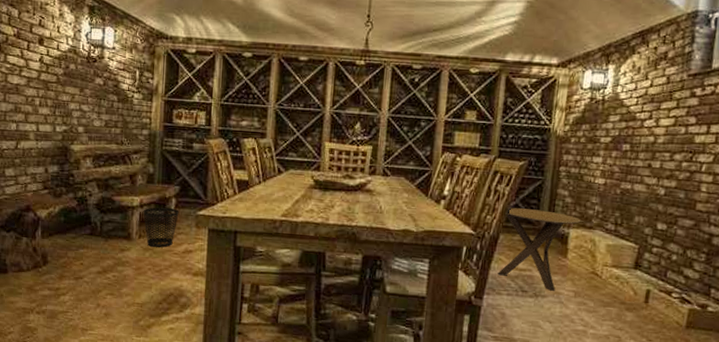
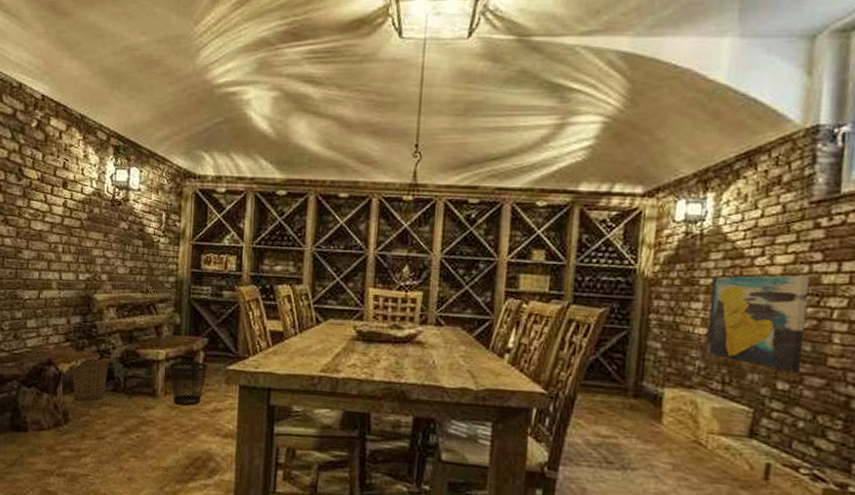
basket: none [50,200,91,245] -> present [71,353,115,402]
side table: present [498,207,581,291] -> none [576,362,678,463]
wall art: none [603,135,685,216] -> present [705,275,809,373]

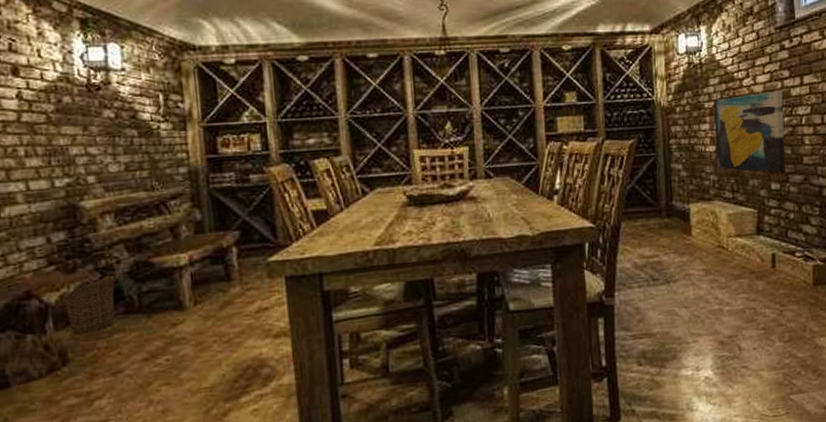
wastebasket: present [169,361,207,406] -> none [195,259,244,314]

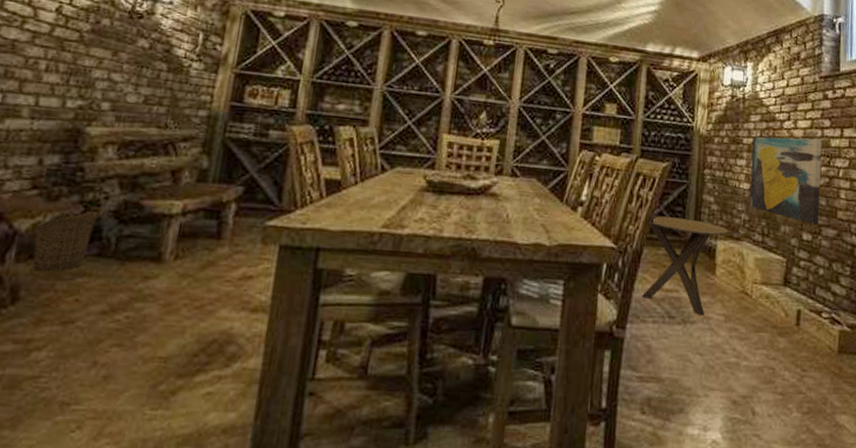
side table: none [623,188,699,274] -> present [642,216,728,315]

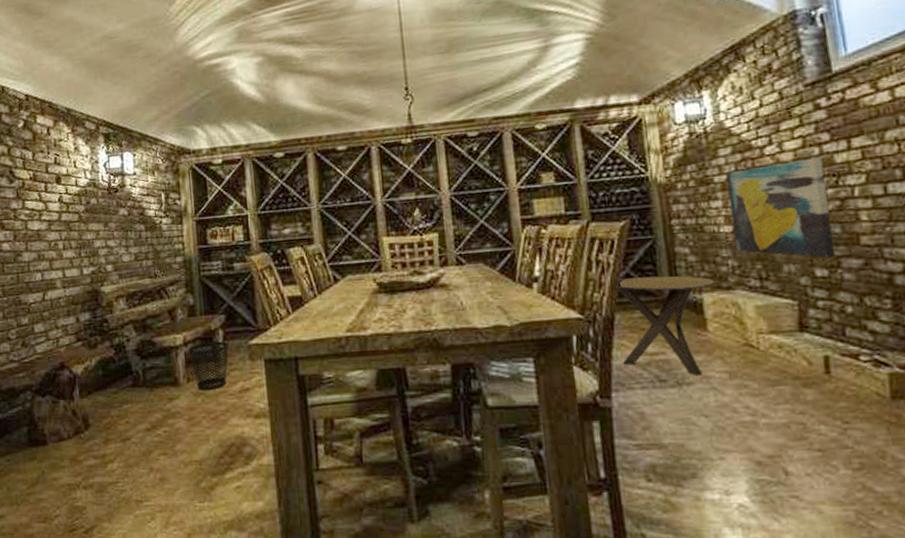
basket: present [32,205,106,272] -> none [86,347,130,403]
wastebasket: none [185,215,240,274] -> present [188,341,229,391]

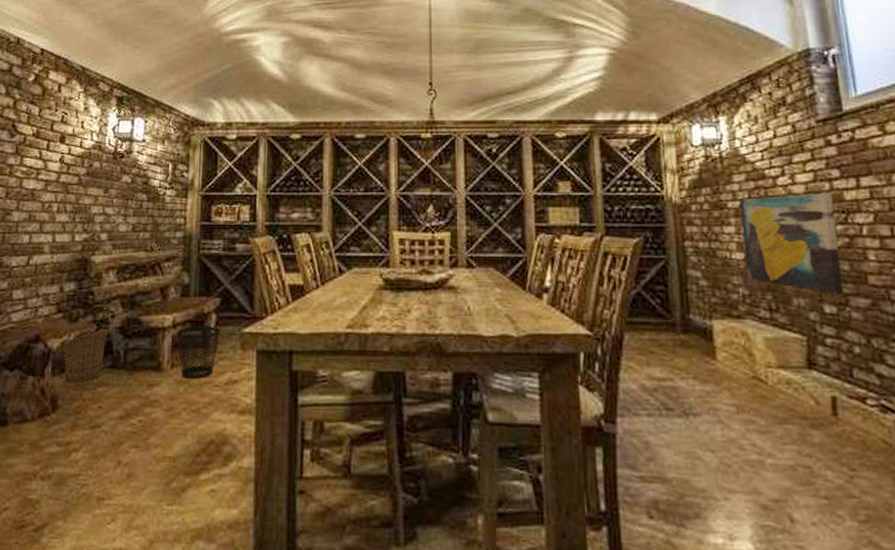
basket: none [86,347,130,403] -> present [63,323,114,384]
side table: present [616,275,715,376] -> none [627,297,725,406]

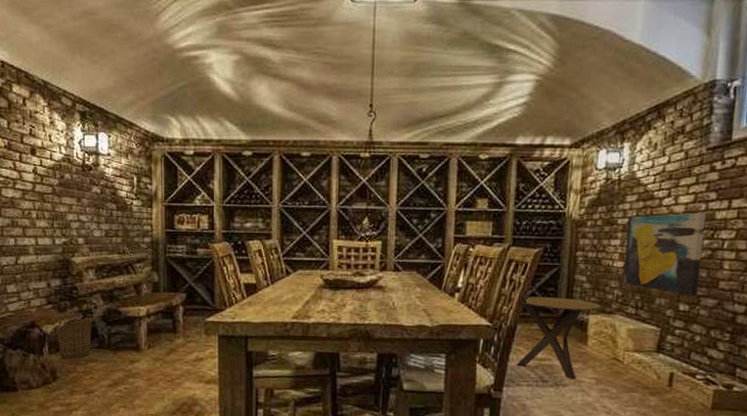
wastebasket: present [176,326,220,380] -> none [150,316,187,358]
side table: none [627,297,725,406] -> present [516,297,600,379]

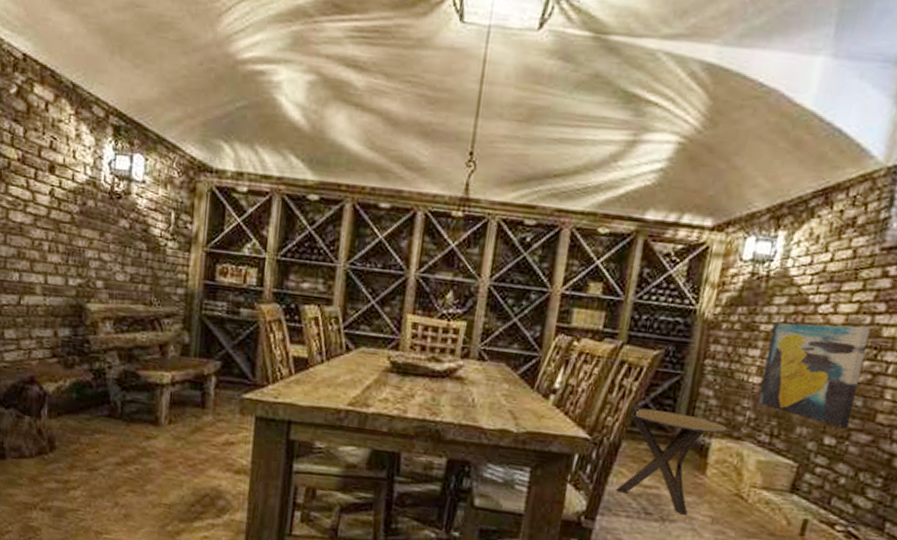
basket: present [55,313,97,360] -> none [59,373,111,428]

